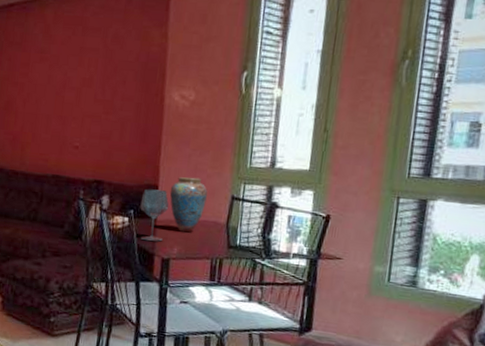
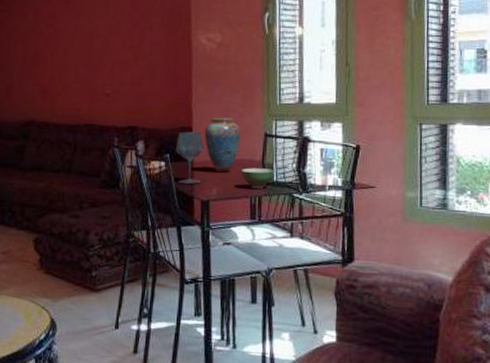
bowl: none [203,229,237,252] -> present [240,167,273,190]

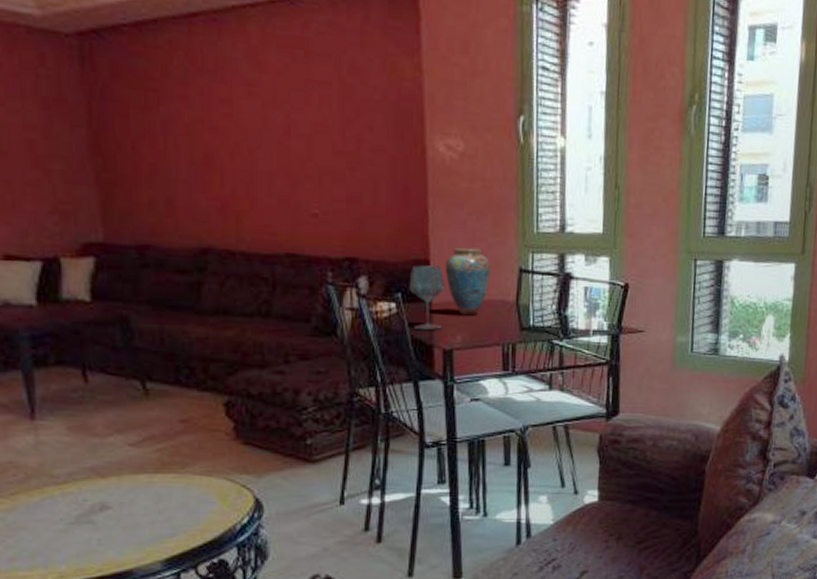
bowl: present [240,167,273,190] -> none [490,309,530,336]

